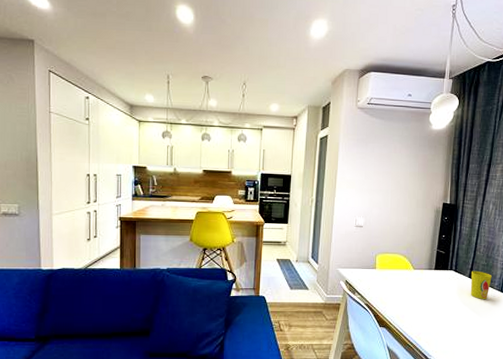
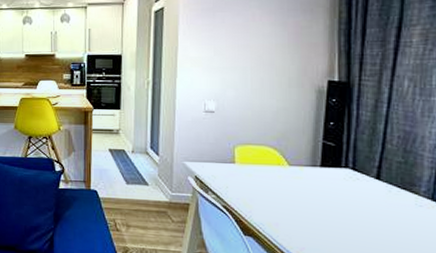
cup: present [471,270,492,300] -> none [380,169,415,211]

